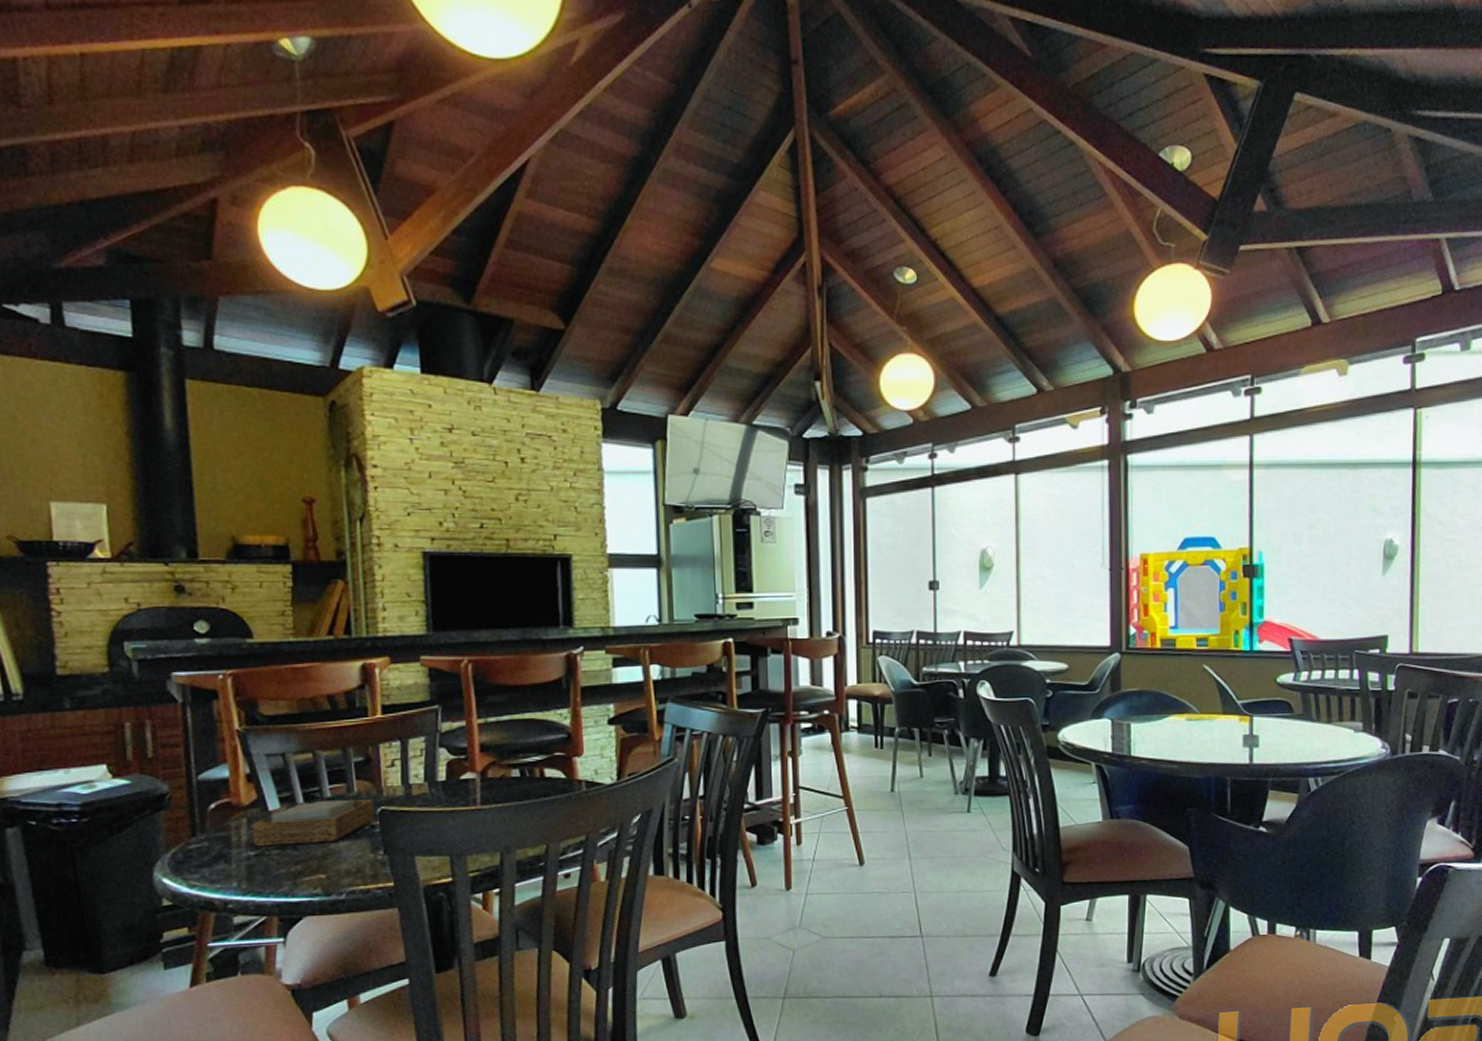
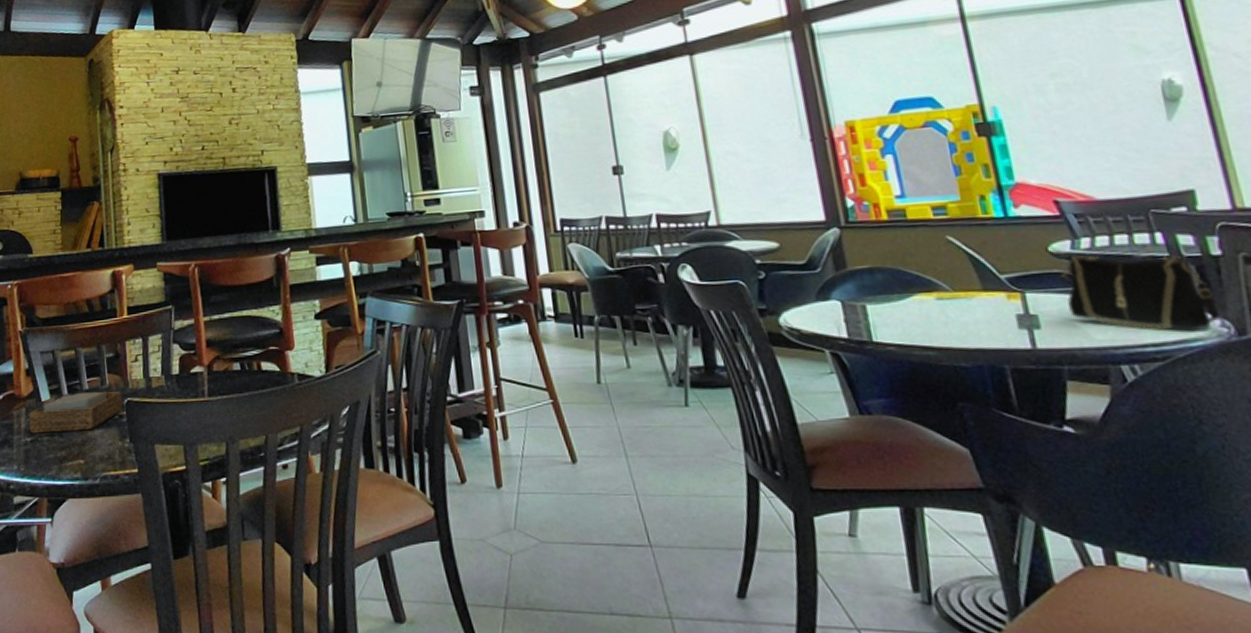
handbag: none [1279,685,1384,750] -> present [1058,255,1221,331]

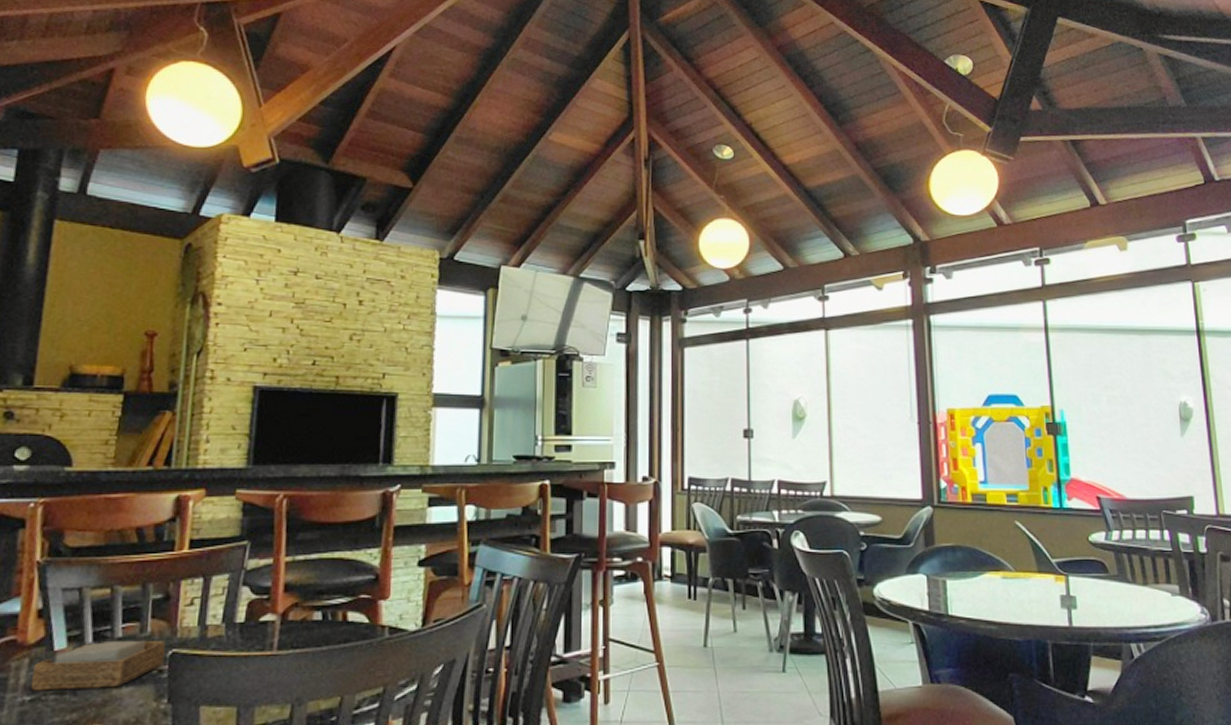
handbag: present [1058,255,1221,331] -> none [1094,545,1202,615]

